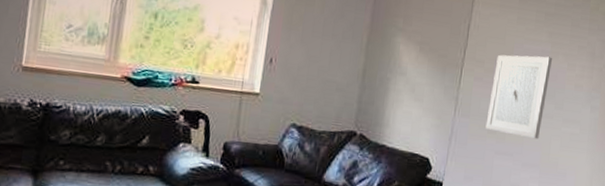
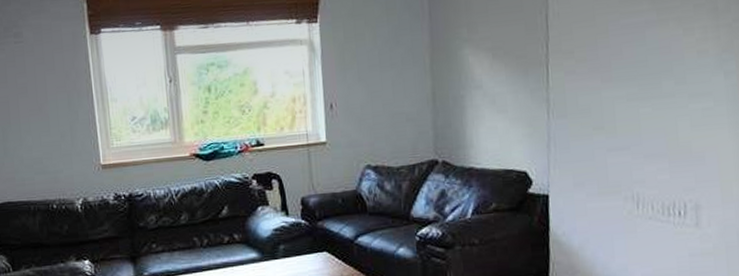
wall art: present [485,54,552,139] -> none [588,26,662,126]

